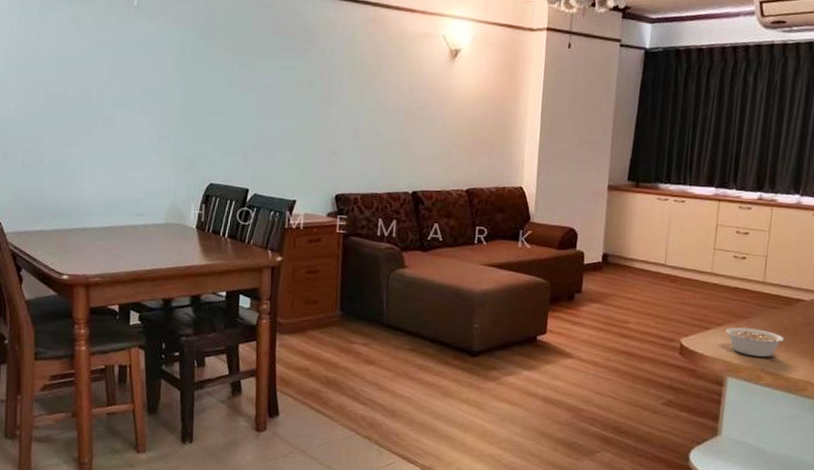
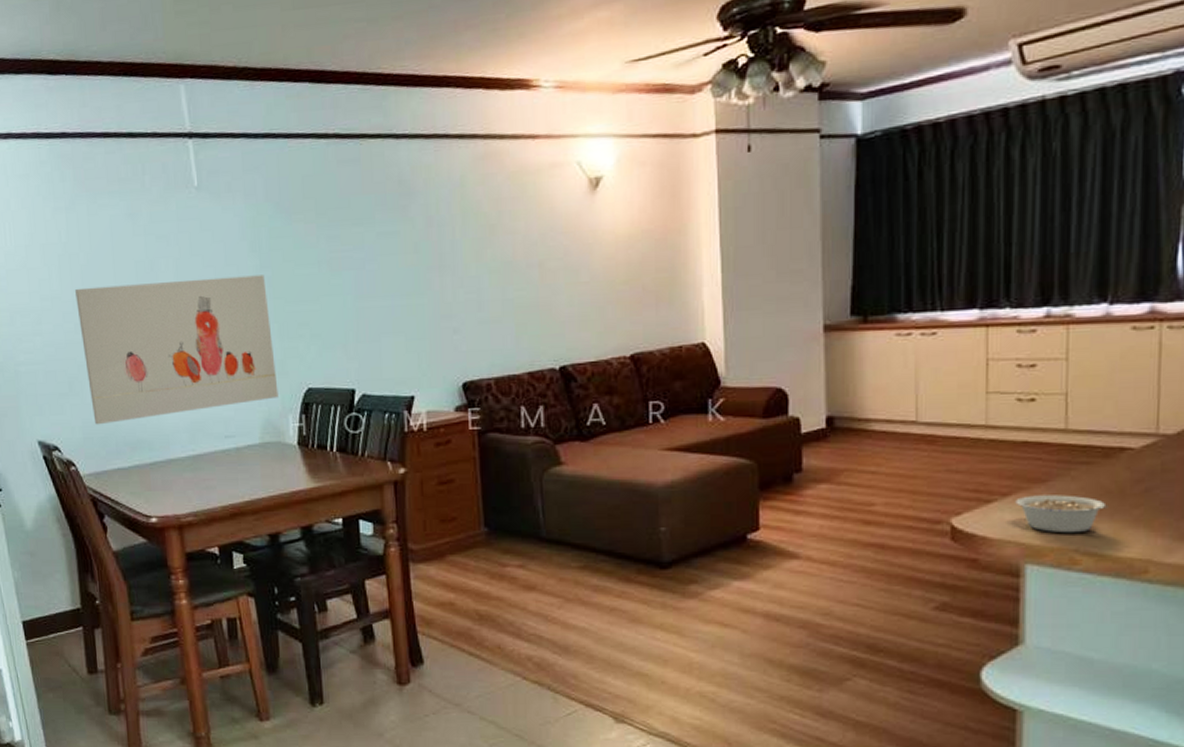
wall art: none [19,74,186,192] -> present [75,275,279,425]

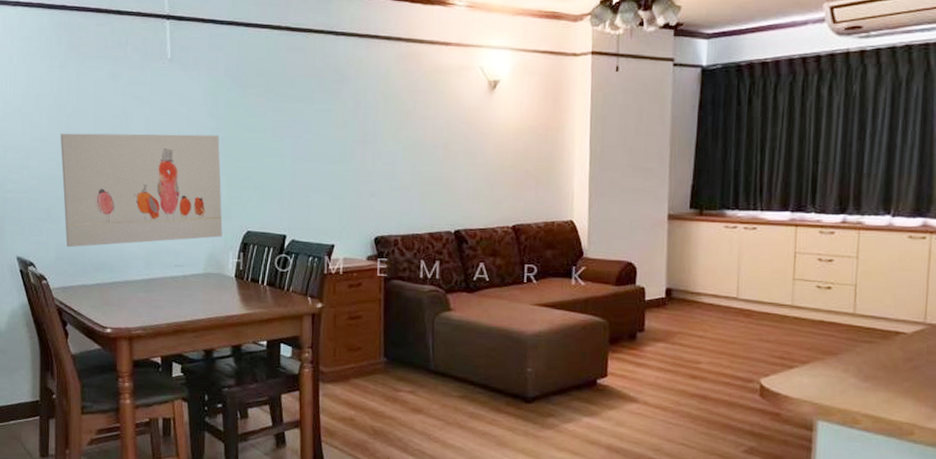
legume: present [1015,495,1109,534] -> none [812,365,885,398]

